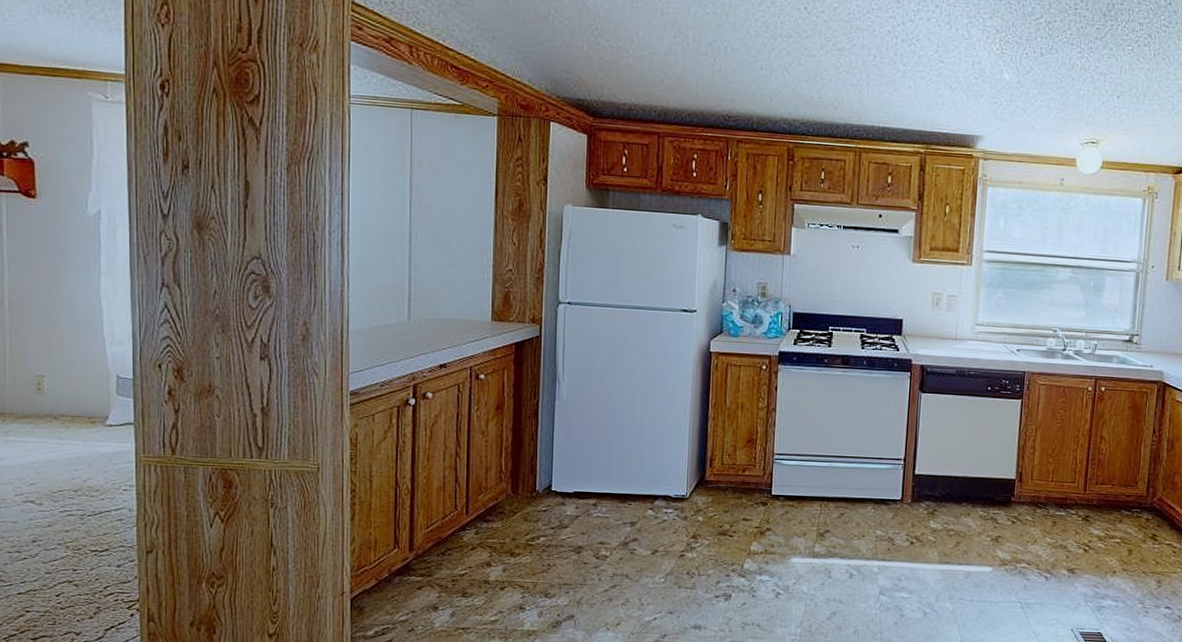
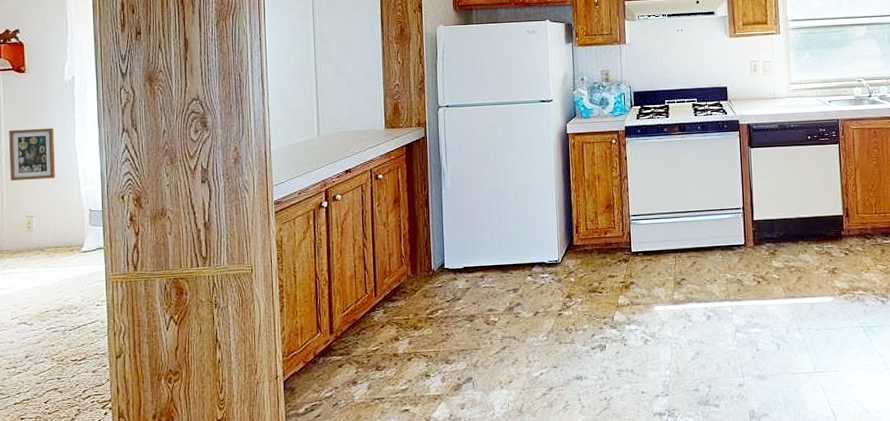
picture frame: none [14,267,73,333] -> present [9,127,55,181]

